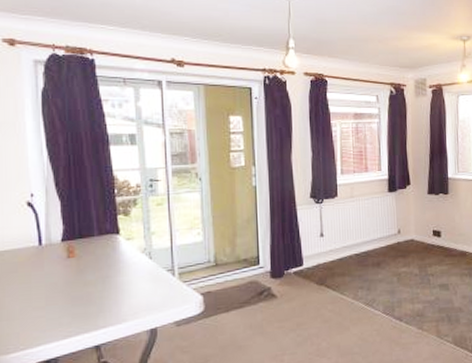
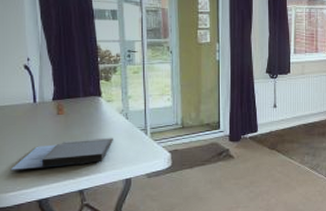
notebook: none [11,281,135,328] -> present [10,137,113,172]

